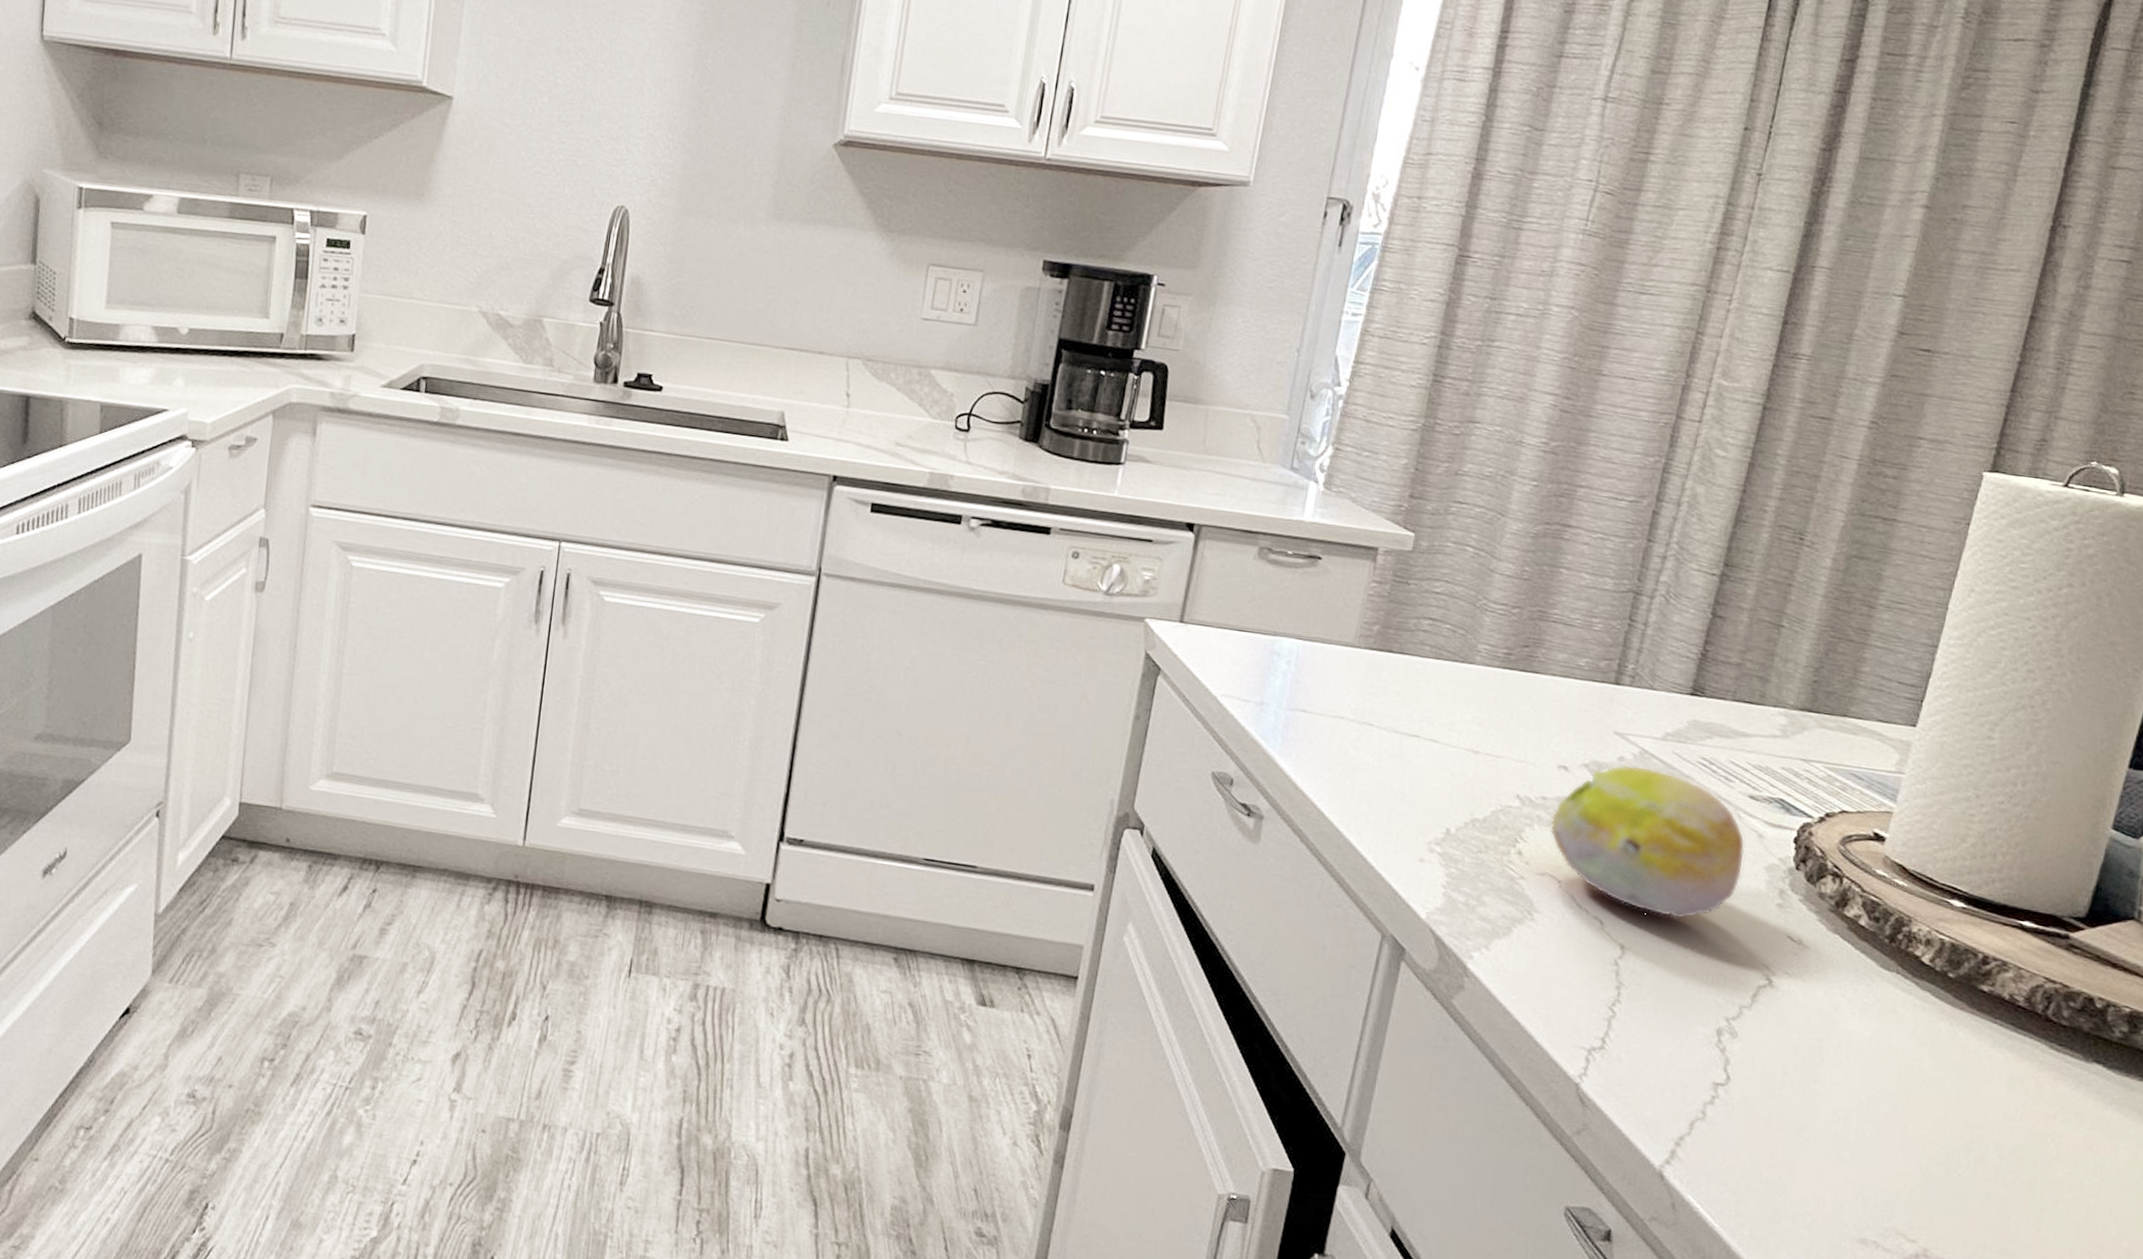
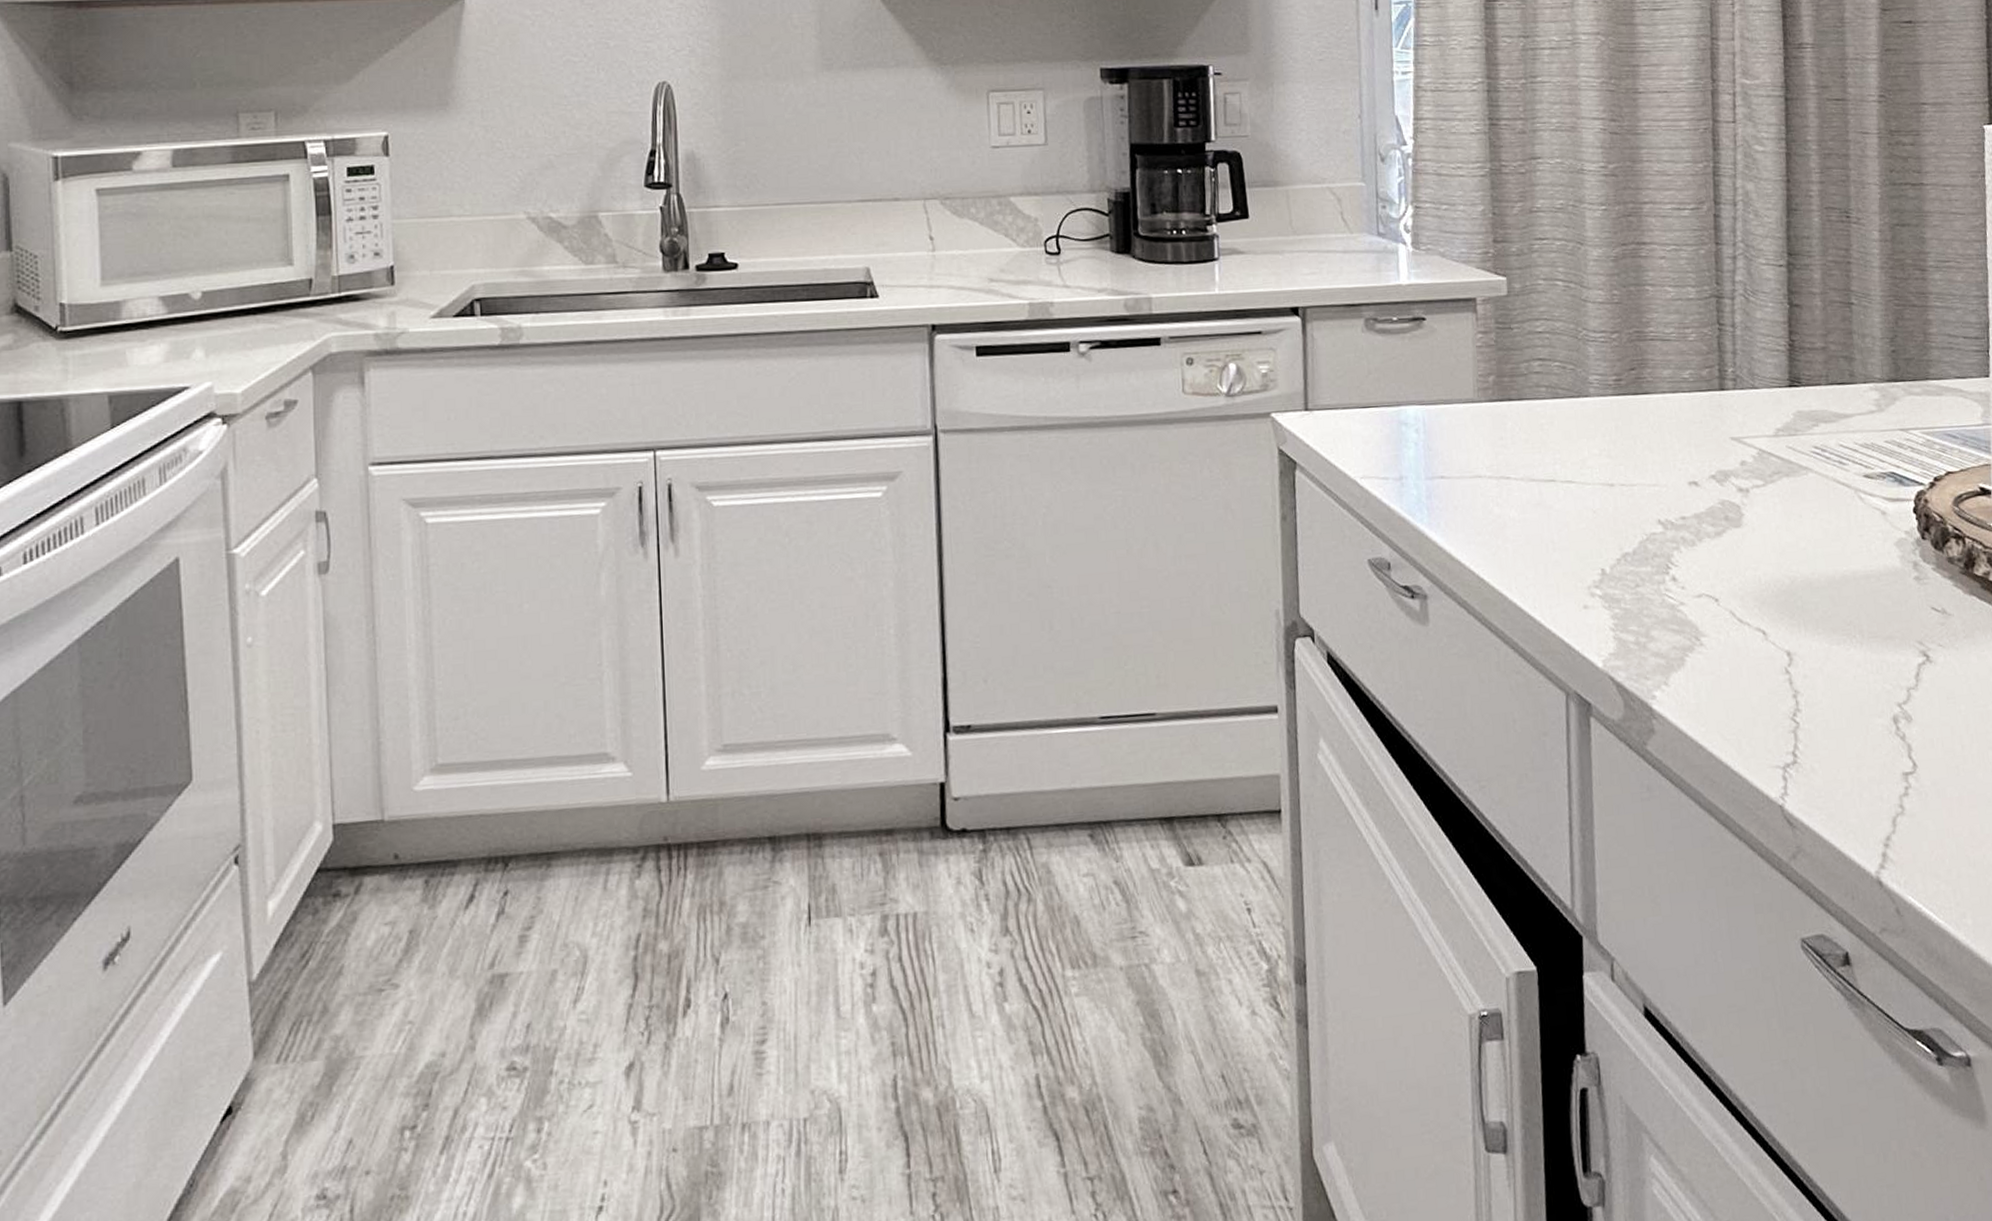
fruit: present [1549,765,1745,920] -> none [1694,466,1877,614]

